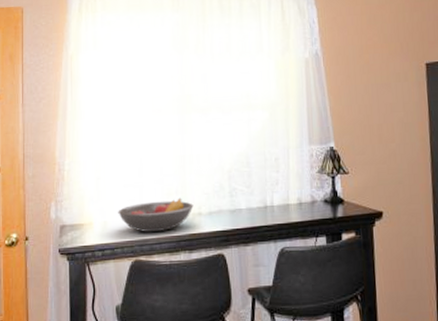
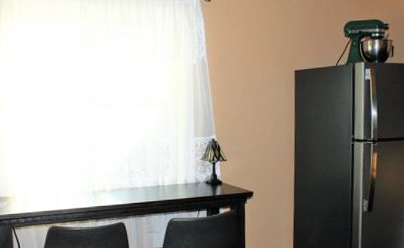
fruit bowl: present [118,197,194,233] -> none [37,177,99,205]

